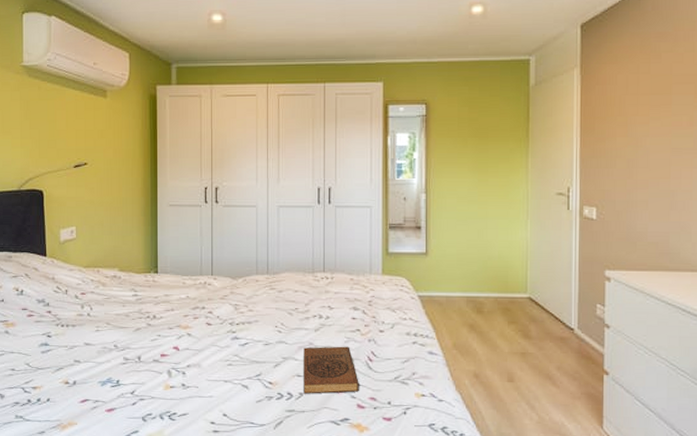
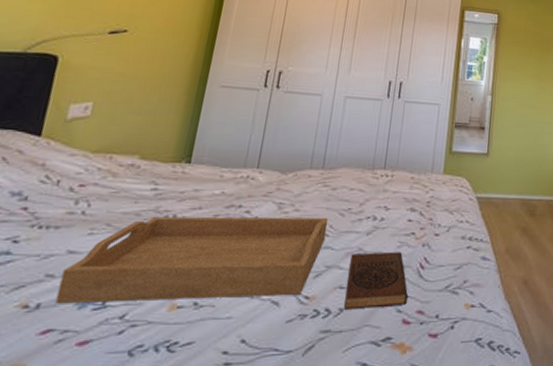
serving tray: none [85,316,279,382] -> present [55,216,329,304]

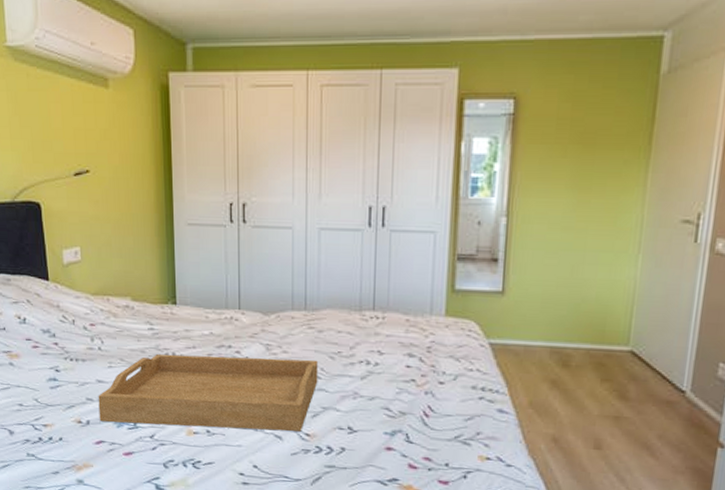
book: present [344,252,408,310] -> none [346,397,412,451]

